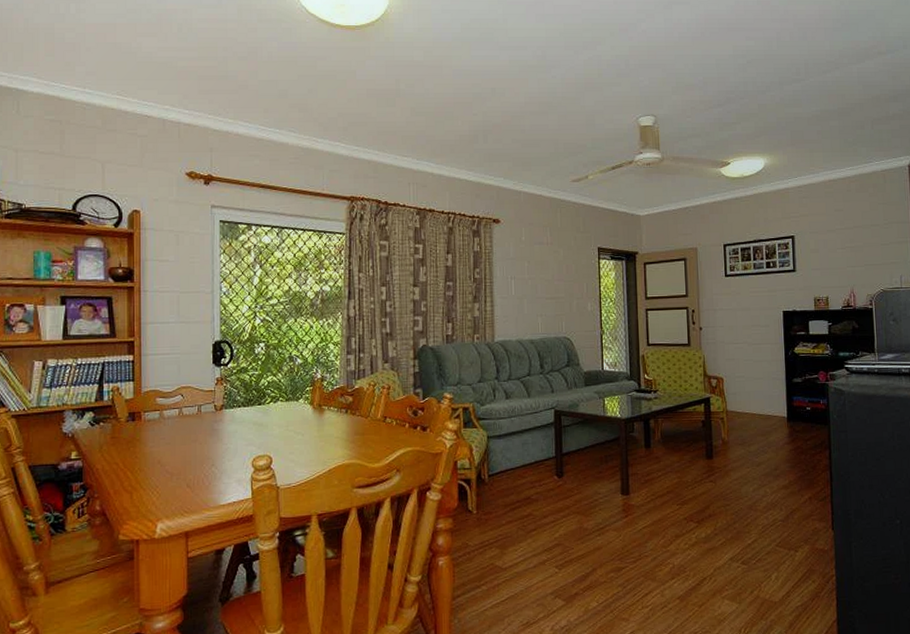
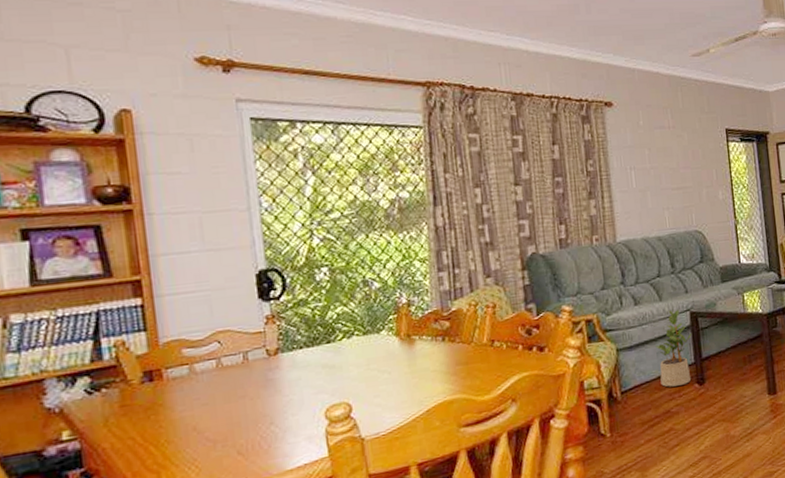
potted plant: none [522,406,555,476] -> present [656,310,692,387]

